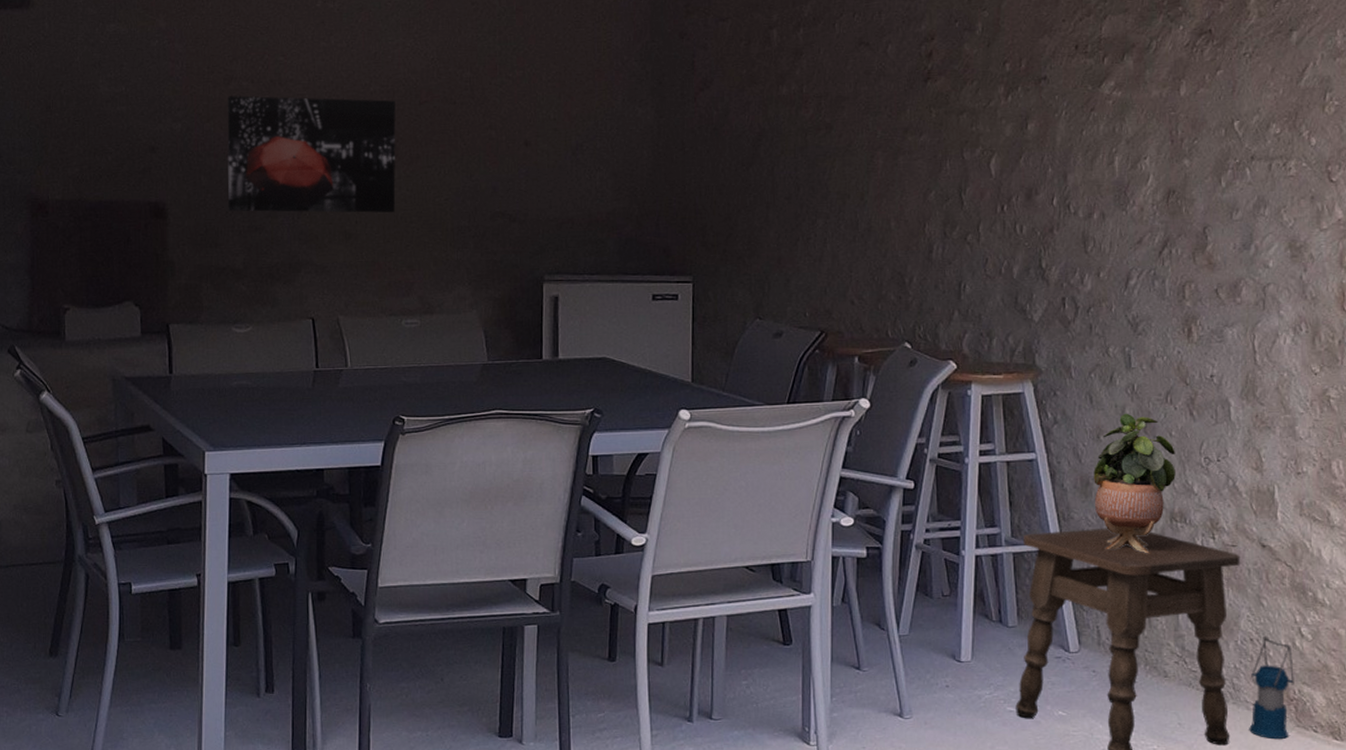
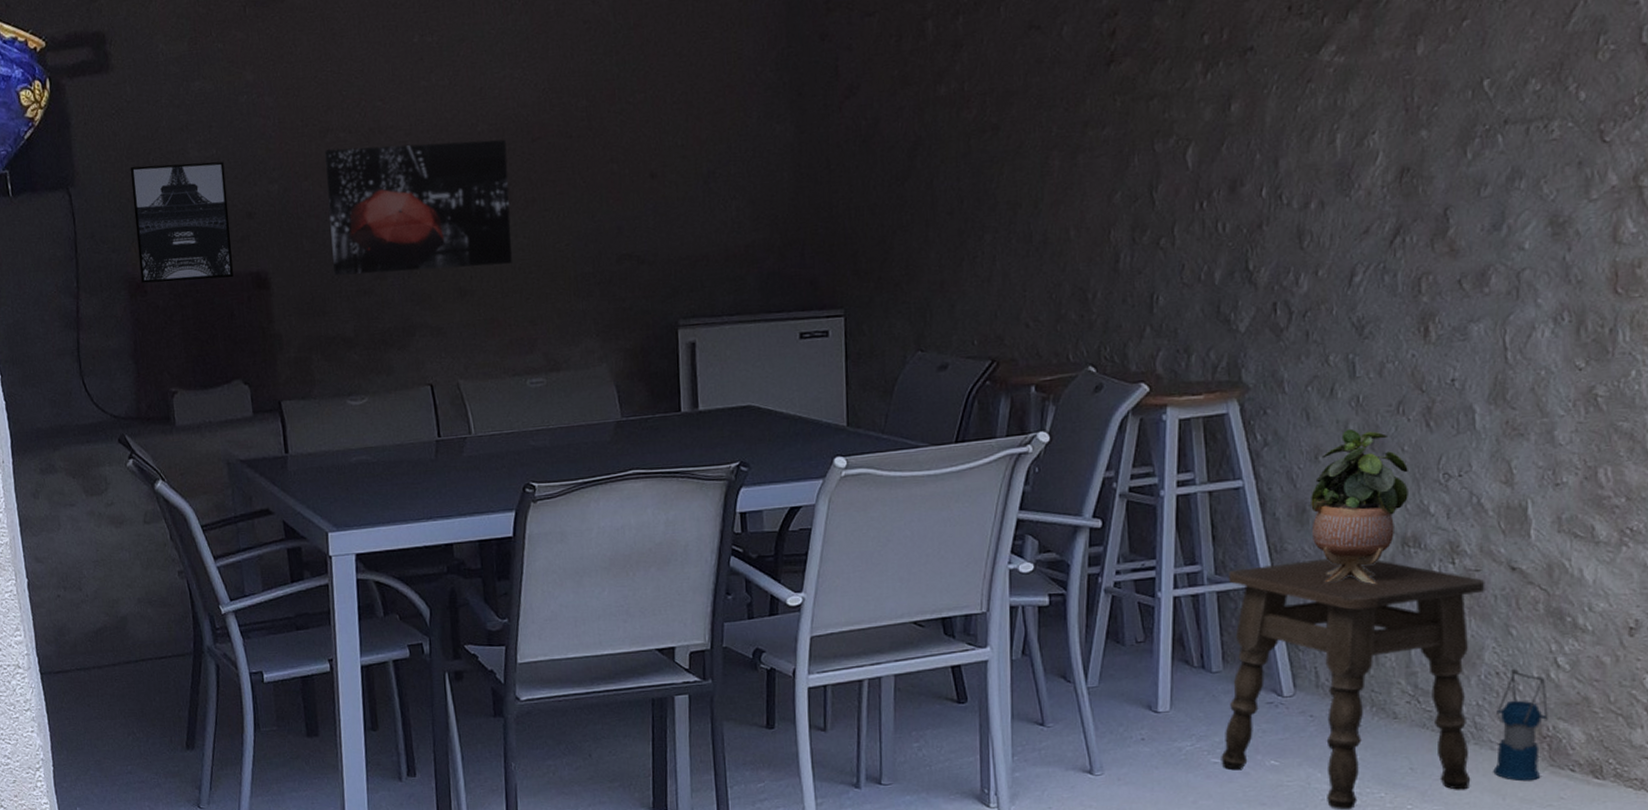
wall art: none [42,96,133,206] -> present [130,161,234,284]

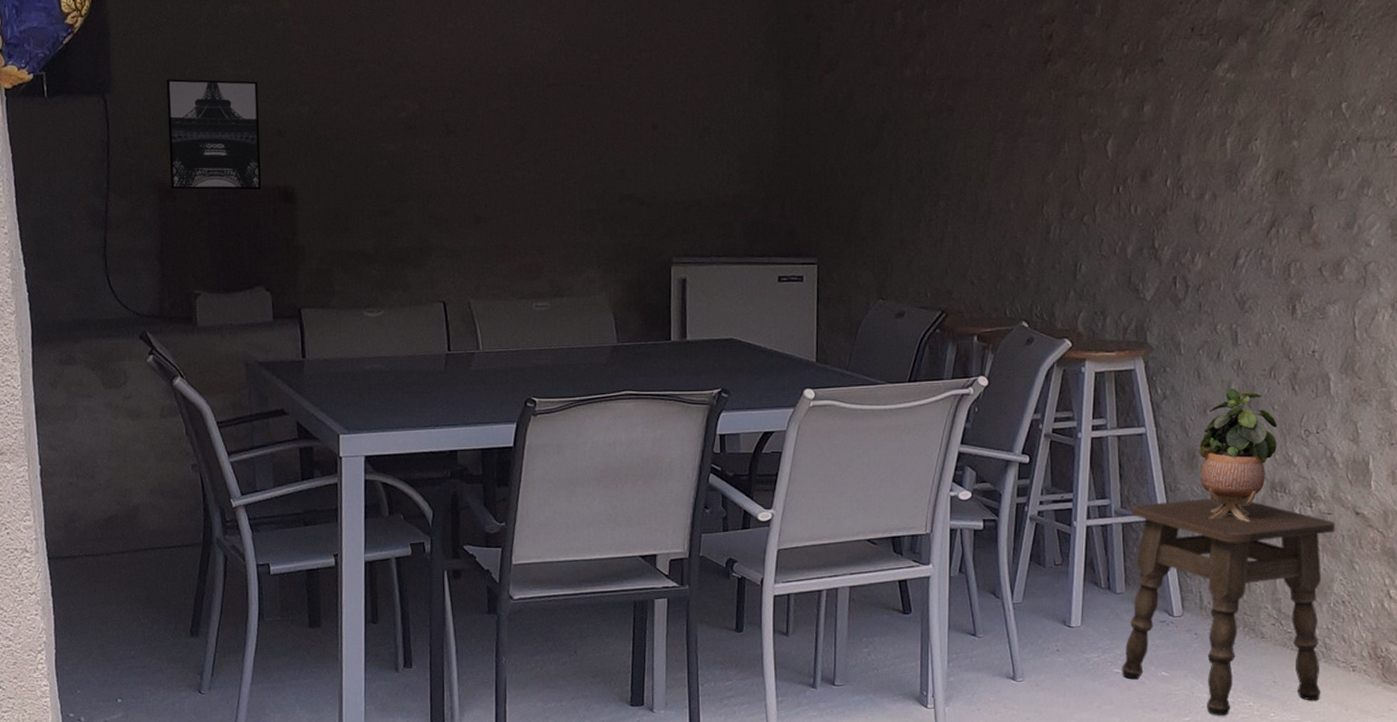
wall art: present [325,139,512,276] -> none [354,78,525,197]
lantern: present [1493,669,1548,781] -> none [1339,599,1382,695]

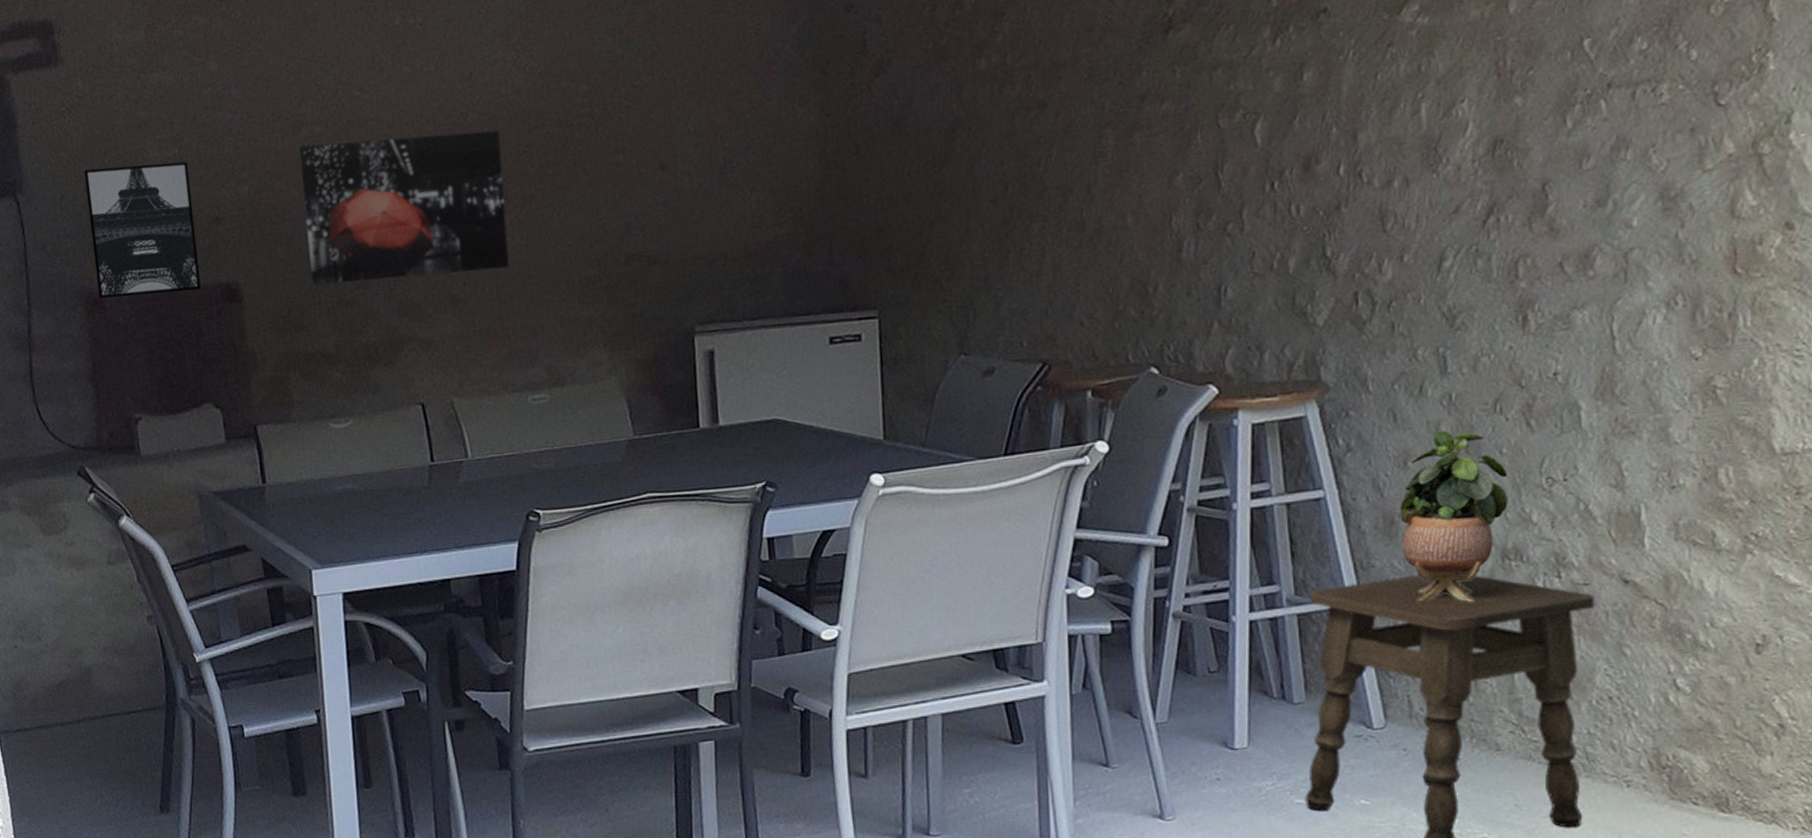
wall art: none [354,78,525,197] -> present [299,130,509,286]

